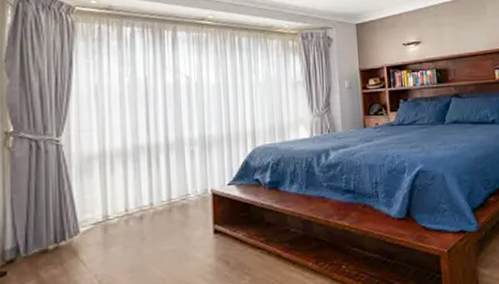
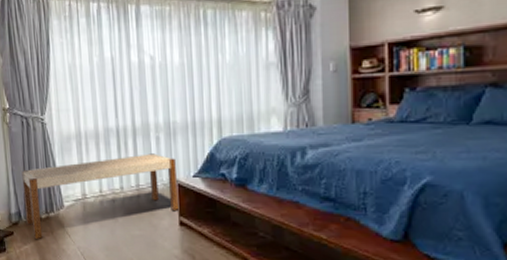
bench: none [24,166,214,277] -> present [21,153,179,240]

